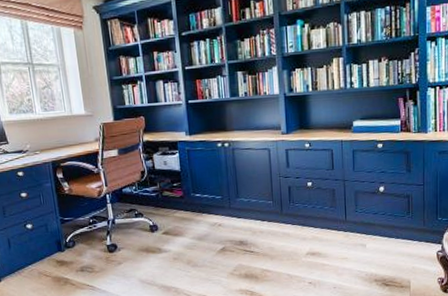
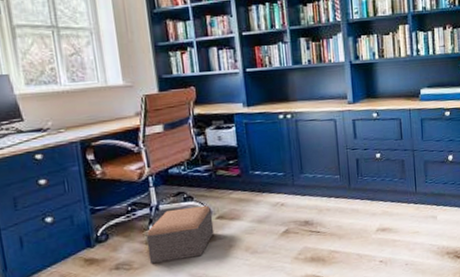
footstool: none [105,222,161,269] -> present [146,205,214,264]

